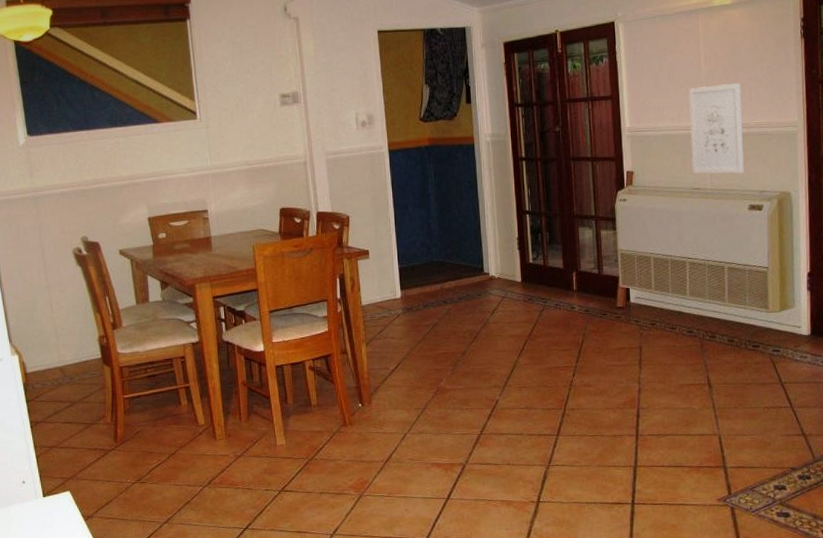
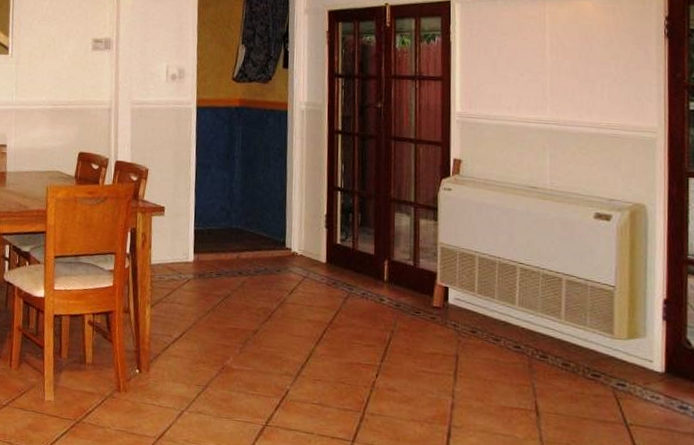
wall art: present [688,82,744,174] -> none [529,78,591,177]

